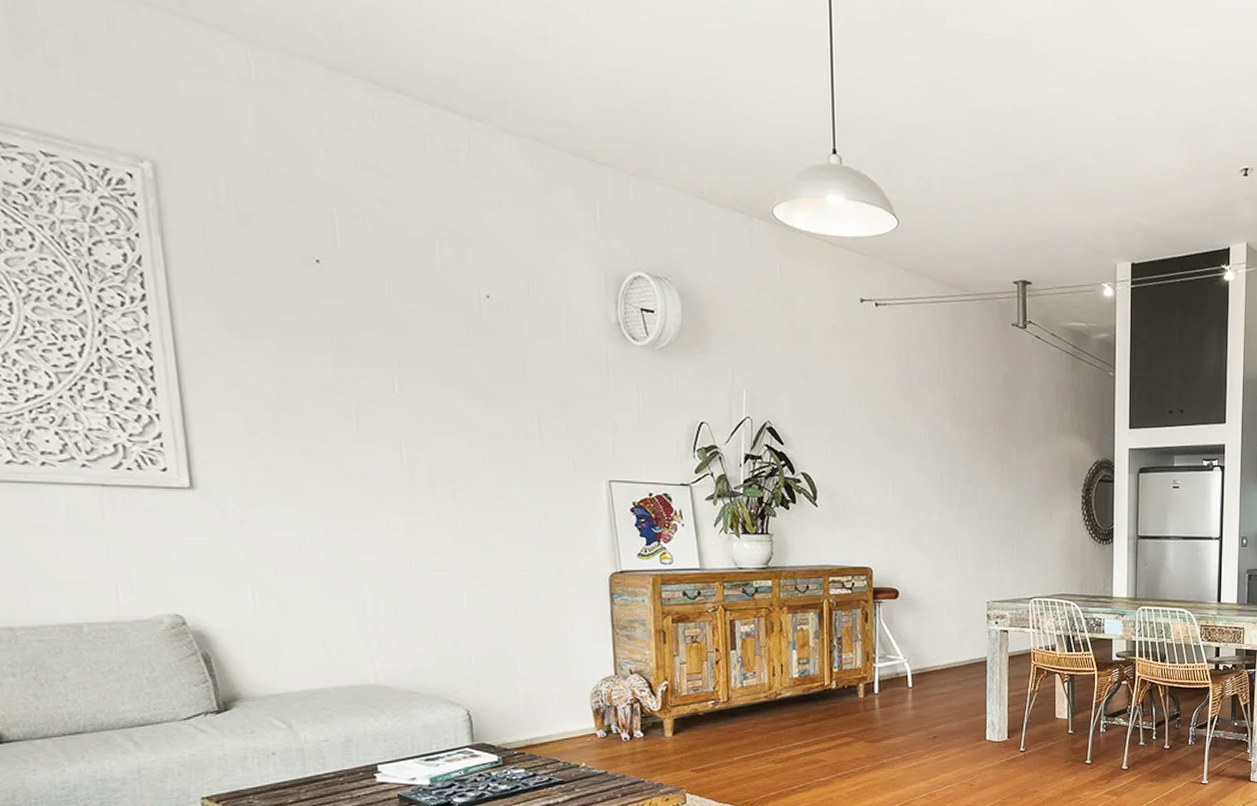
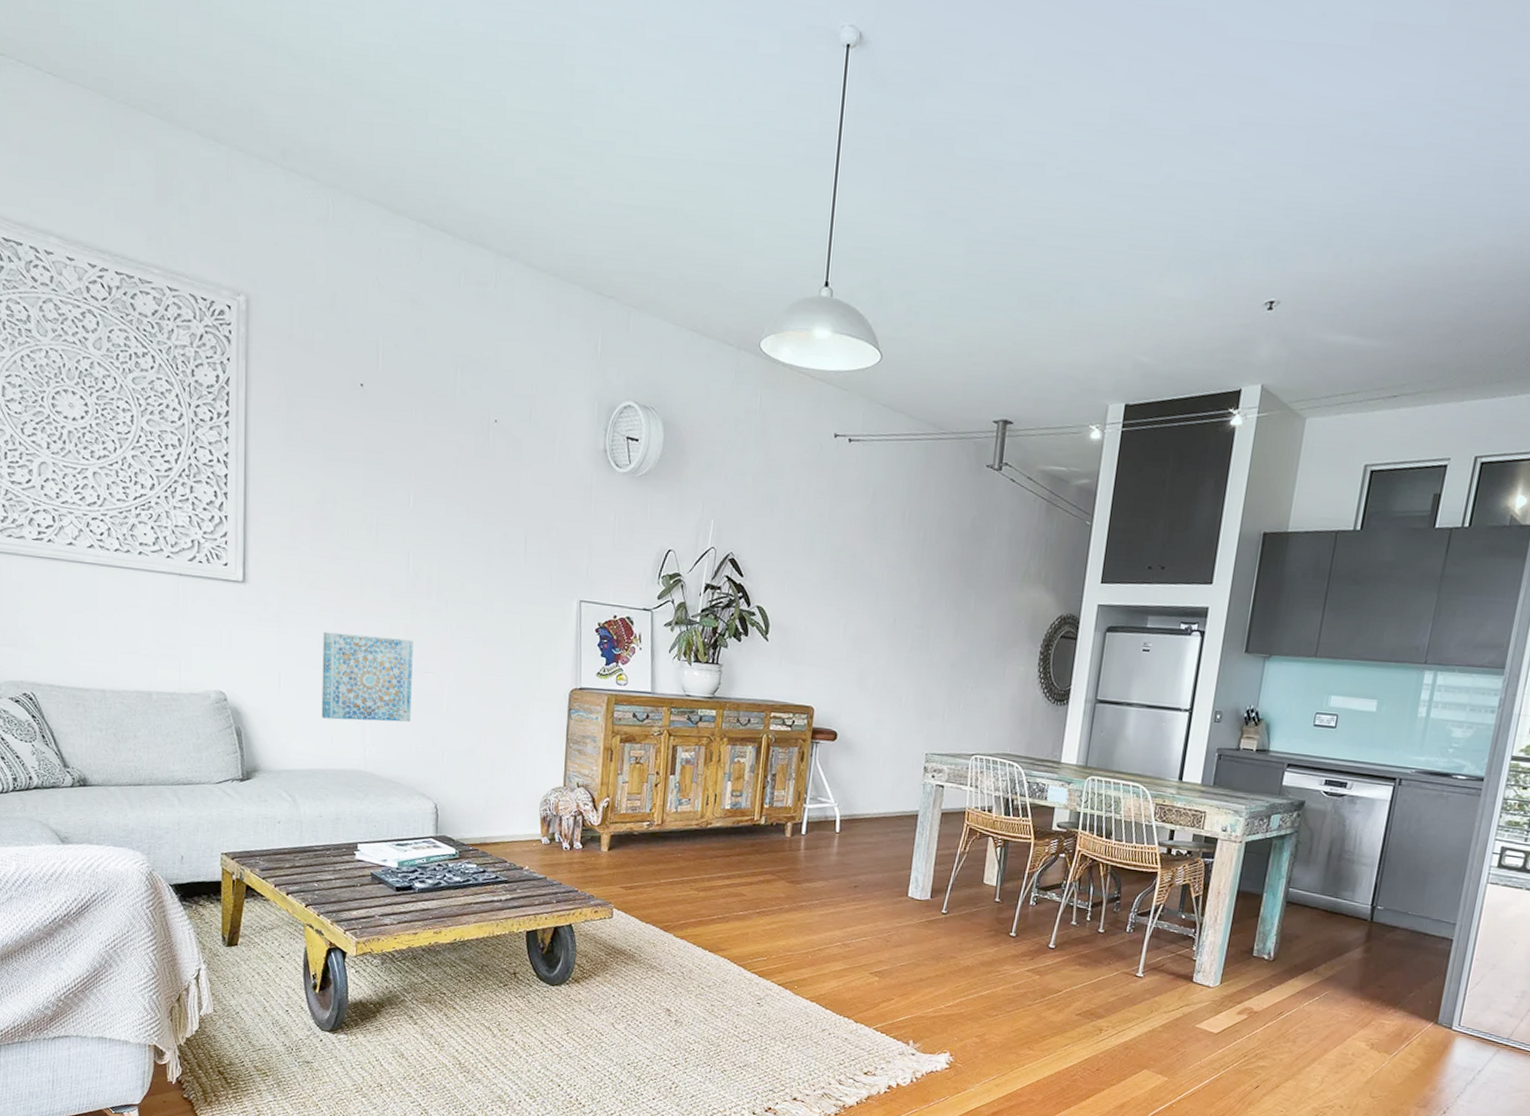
wall art: none [303,536,426,632] -> present [321,631,413,722]

